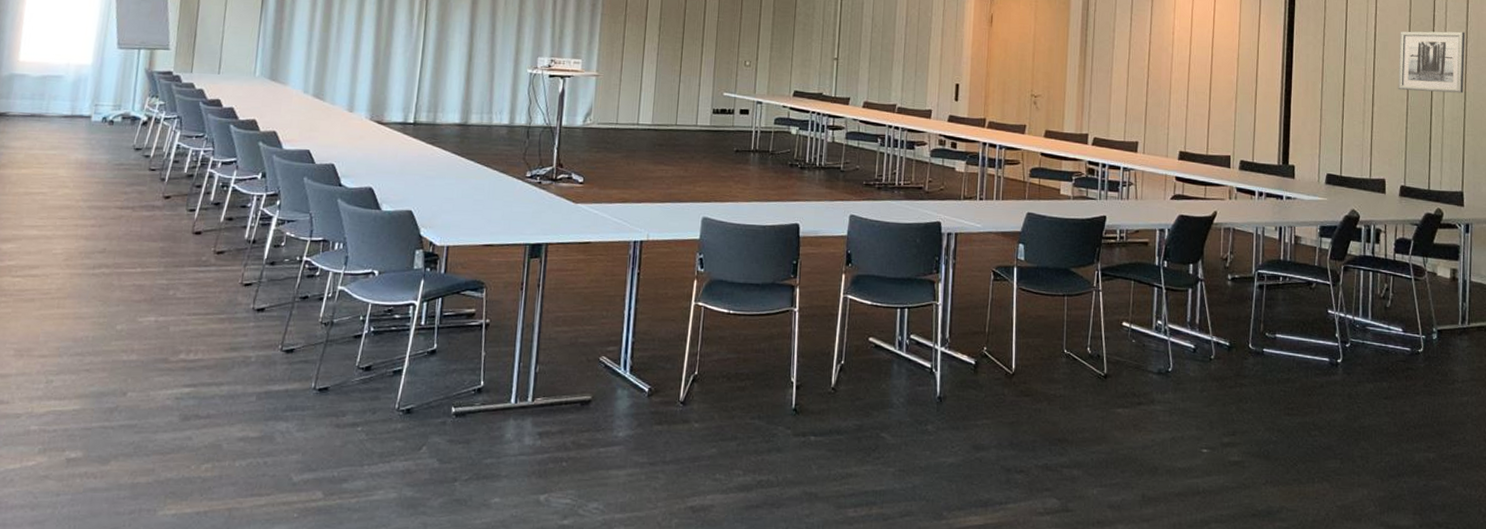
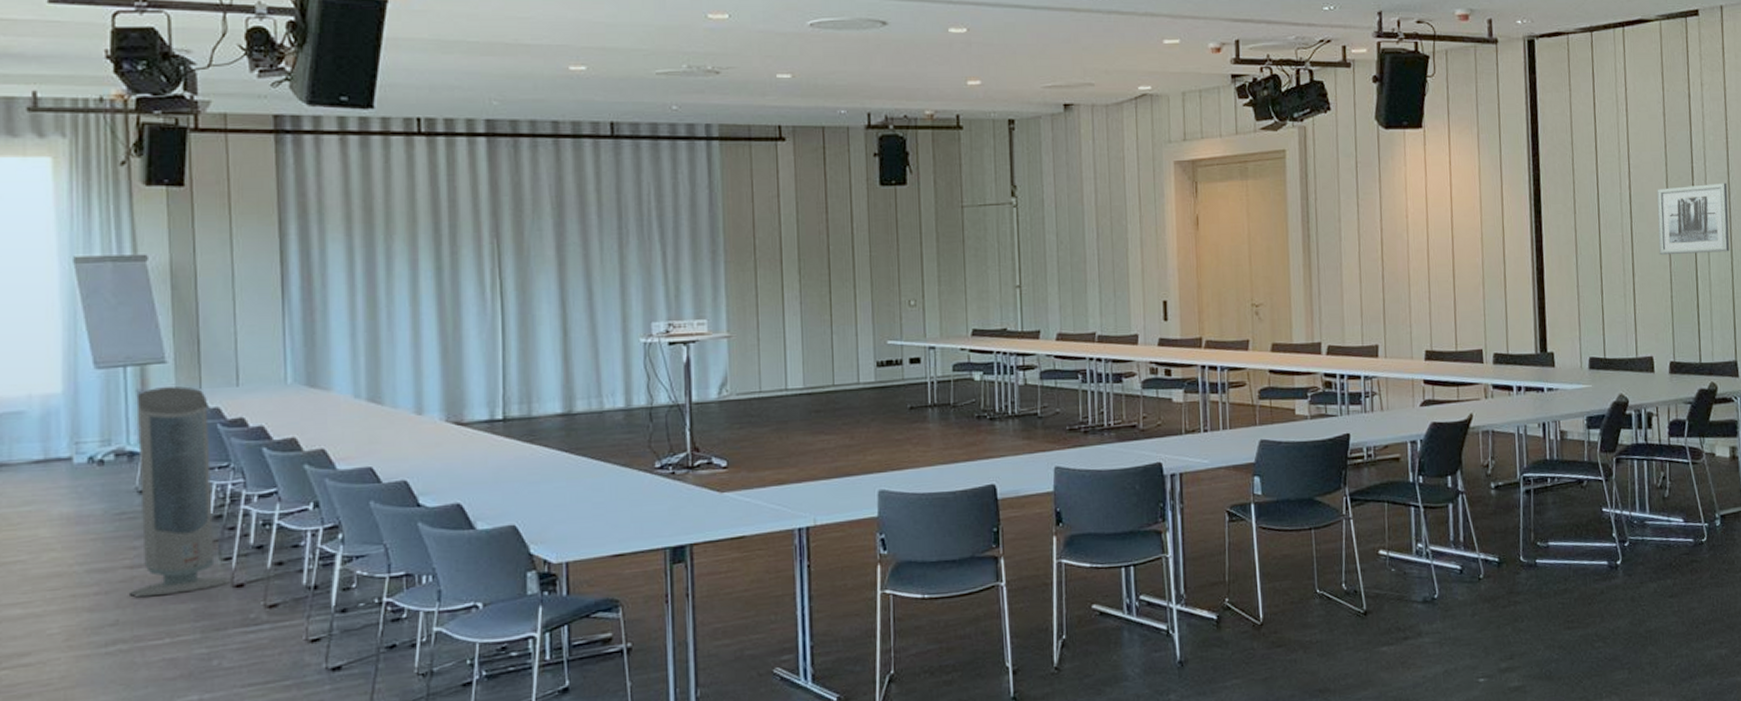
air purifier: none [116,68,195,234] -> present [128,386,231,598]

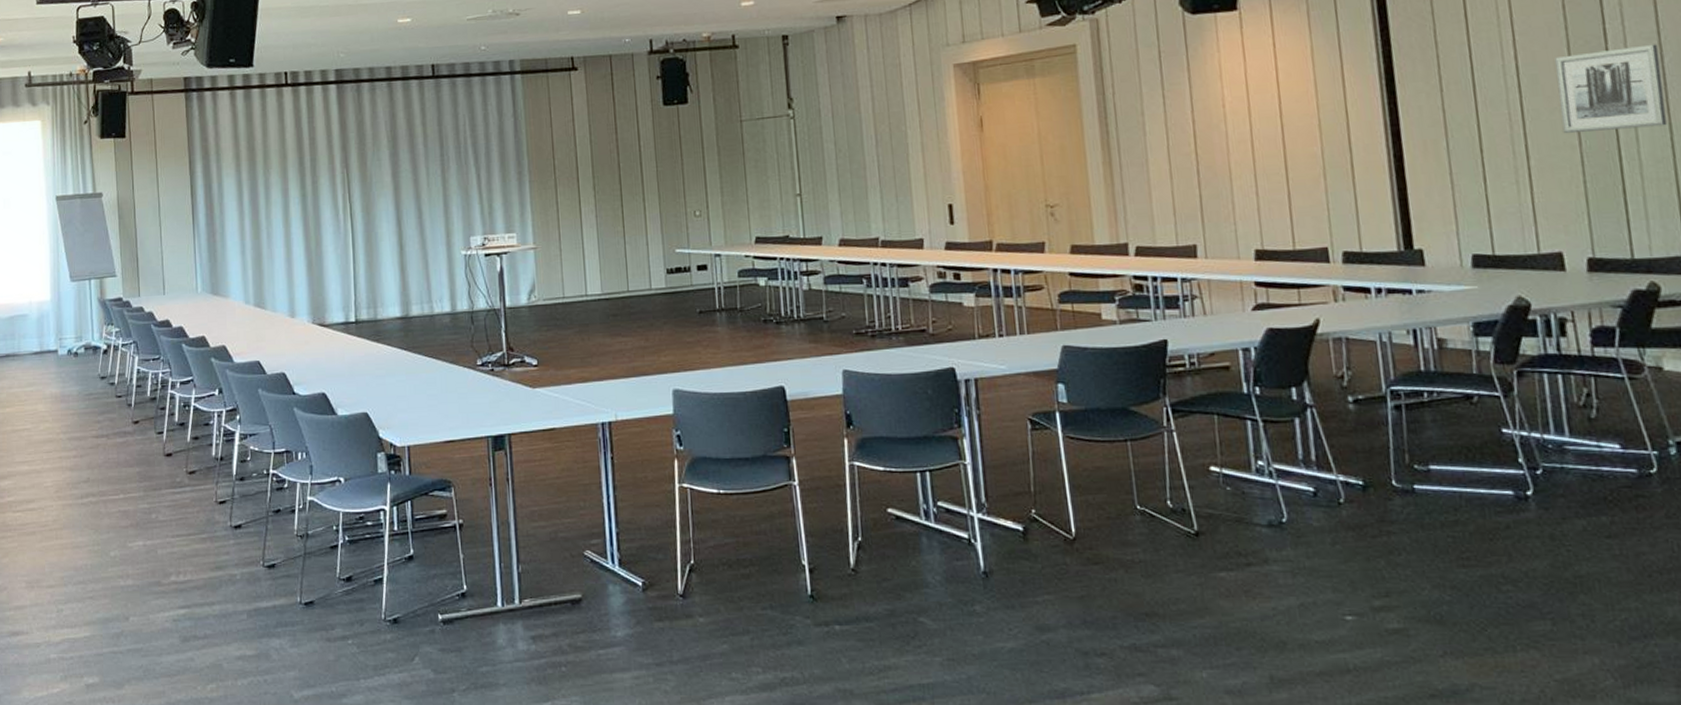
air purifier: present [128,386,231,598] -> none [95,295,163,461]

